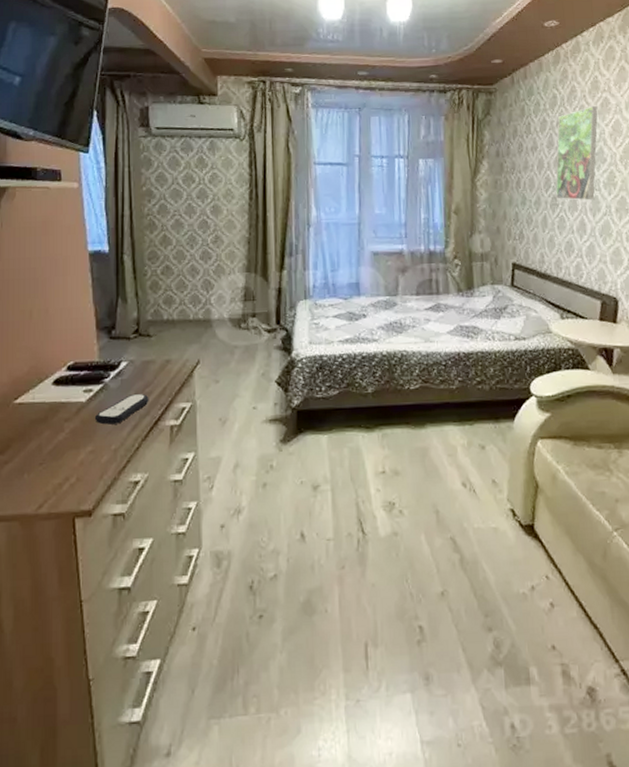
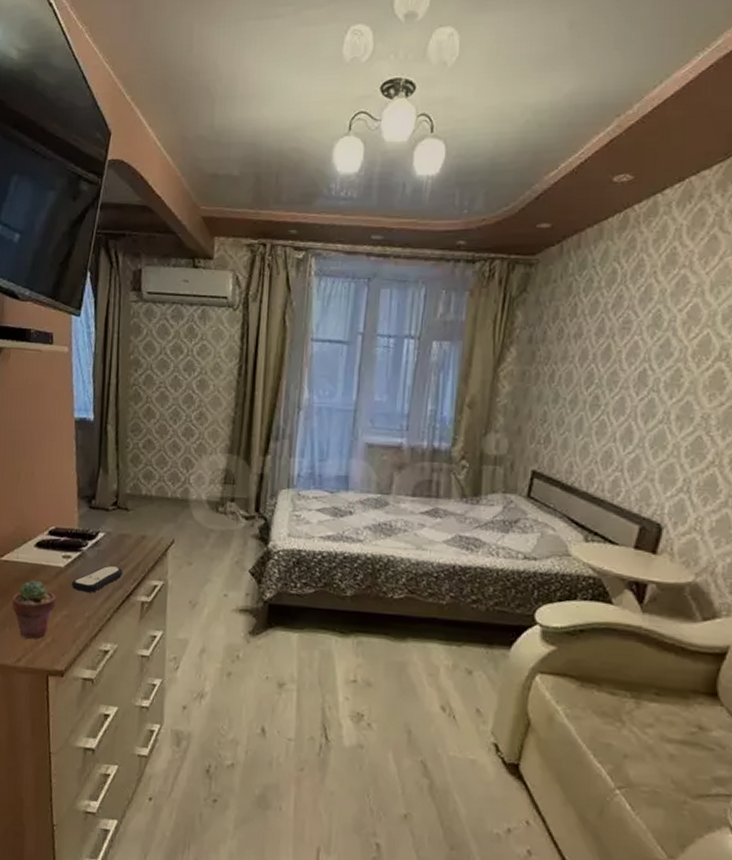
potted succulent: none [29,419,79,482] -> present [11,580,57,639]
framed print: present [555,105,598,201] -> none [597,284,671,404]

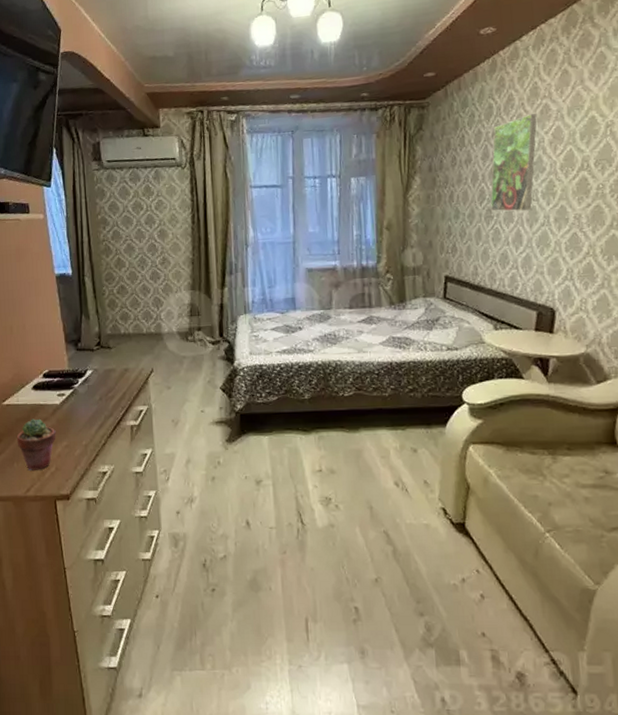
remote control: present [71,566,123,593] -> none [67,398,112,424]
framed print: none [597,284,671,404] -> present [490,113,537,212]

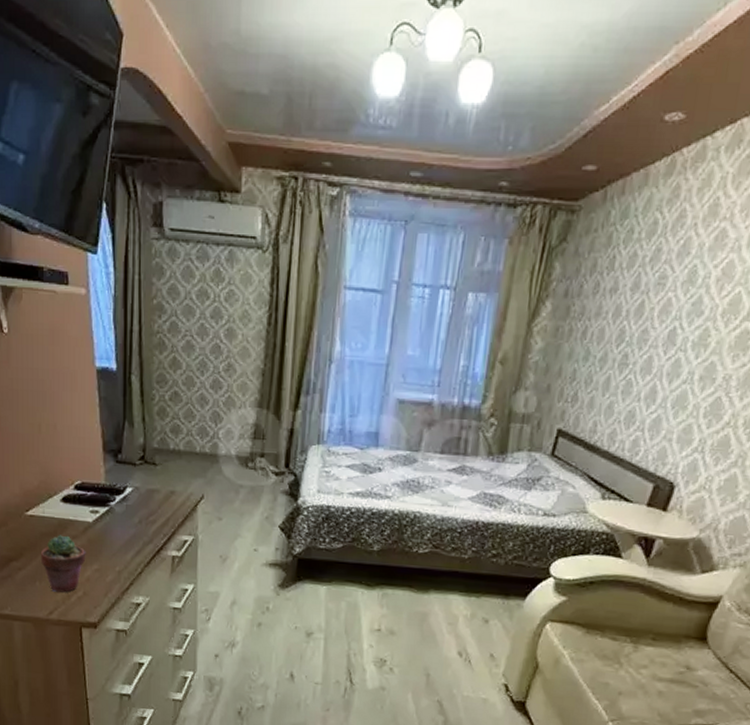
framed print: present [490,113,537,212] -> none [627,238,710,363]

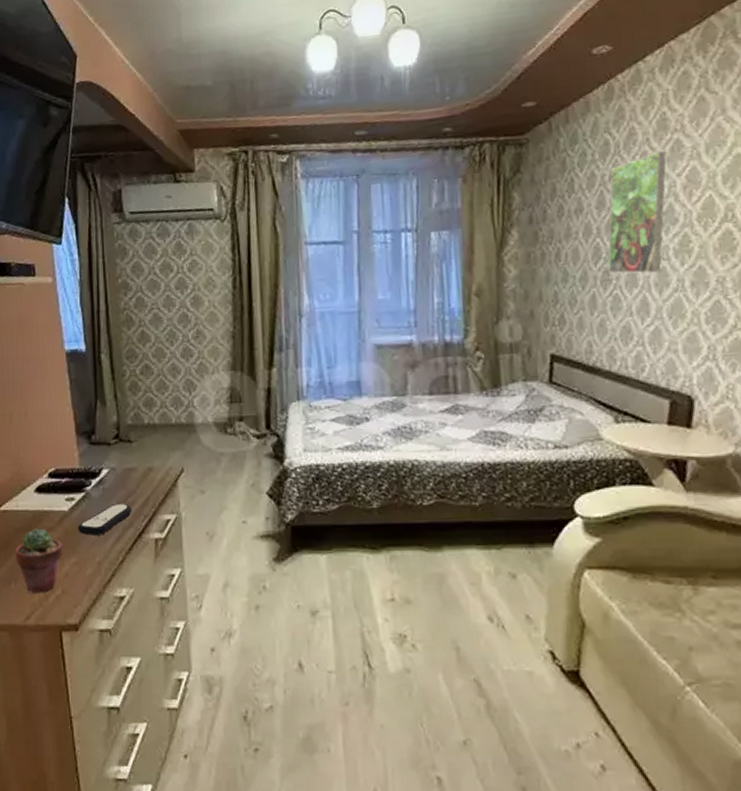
remote control: none [100,521,153,548] -> present [77,504,132,536]
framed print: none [627,238,710,363] -> present [607,150,667,274]

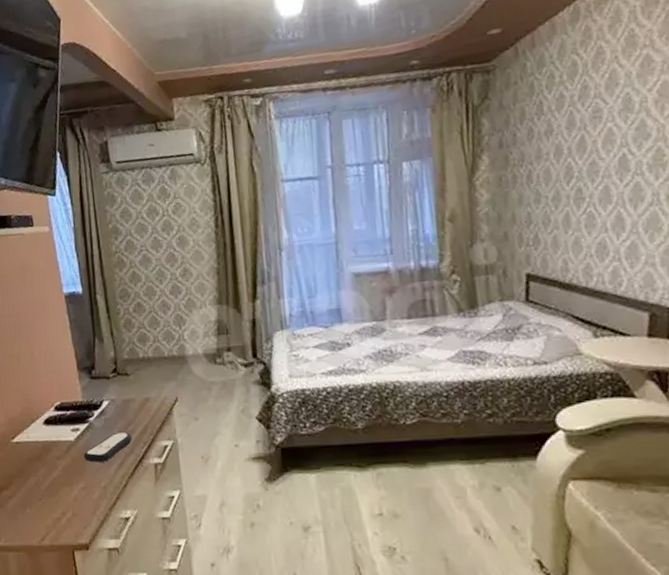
potted succulent: present [14,528,63,593] -> none [28,457,72,516]
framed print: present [607,150,667,274] -> none [580,67,637,192]

